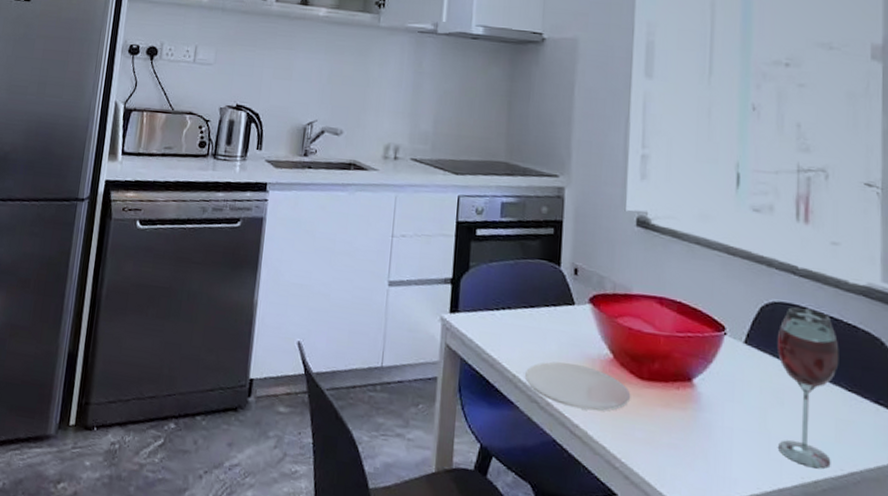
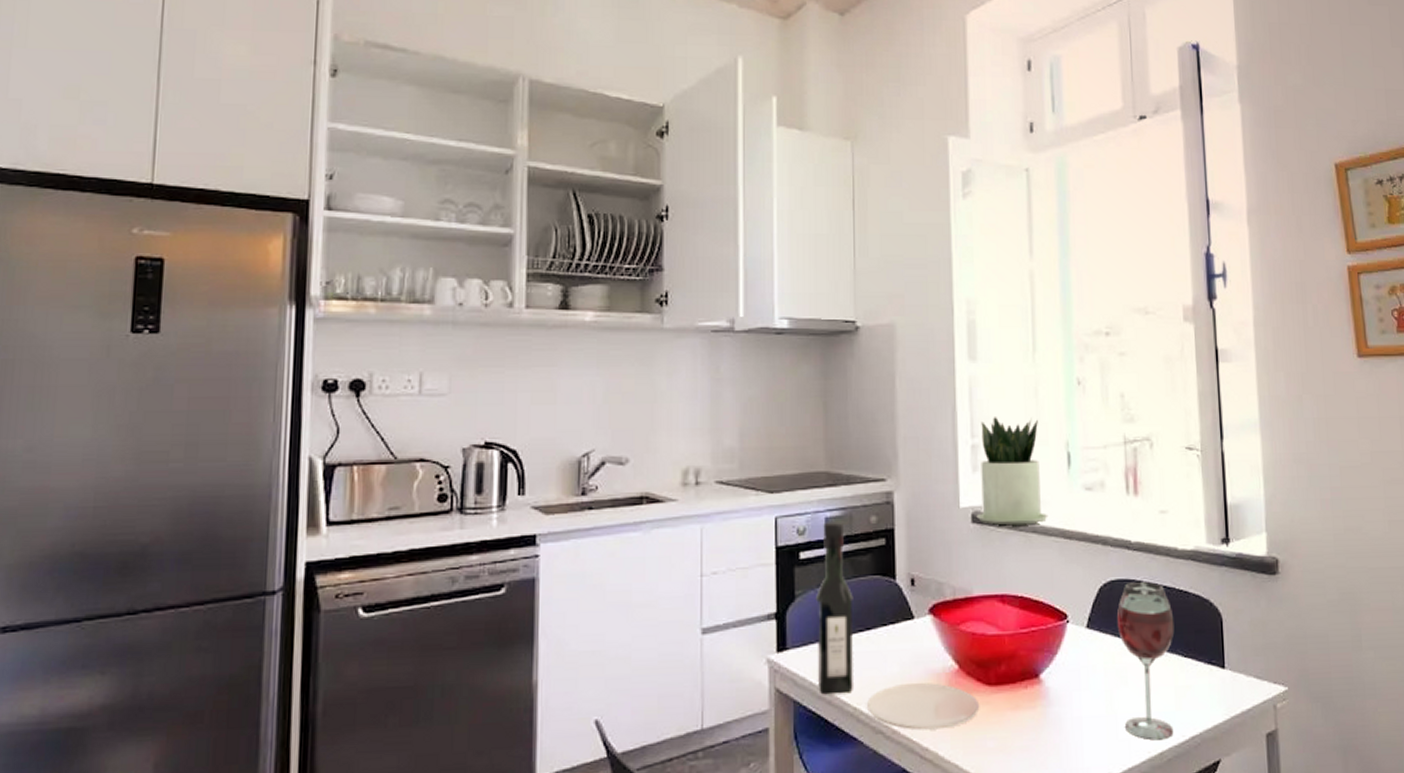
bottle: none [482,206,521,360] -> present [815,522,854,693]
planter: none [641,131,713,237] -> present [976,417,1048,526]

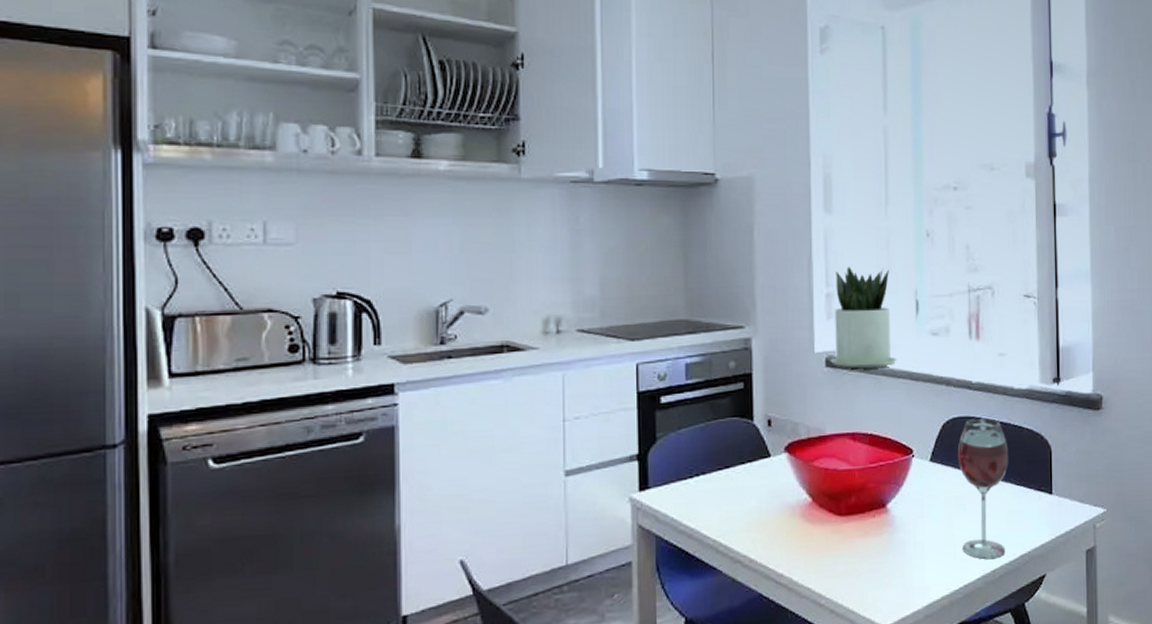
bottle: present [815,522,854,693] -> none [675,367,713,528]
plate: present [867,683,980,730] -> none [726,515,831,559]

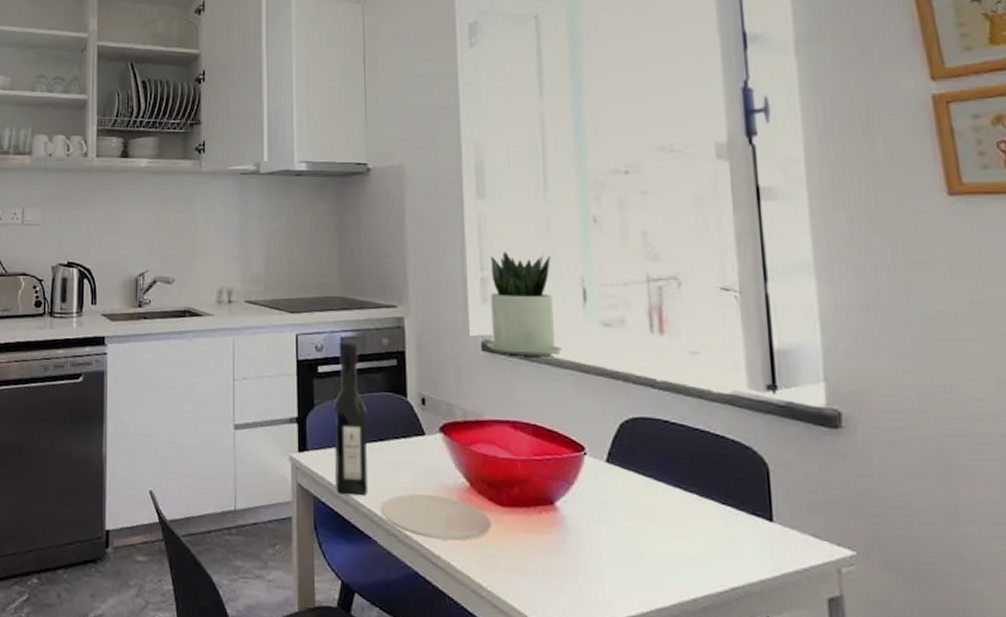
bottle: none [675,367,713,528] -> present [332,341,368,495]
plate: none [726,515,831,559] -> present [381,494,492,541]
wineglass: present [958,419,1009,559] -> none [641,422,710,586]

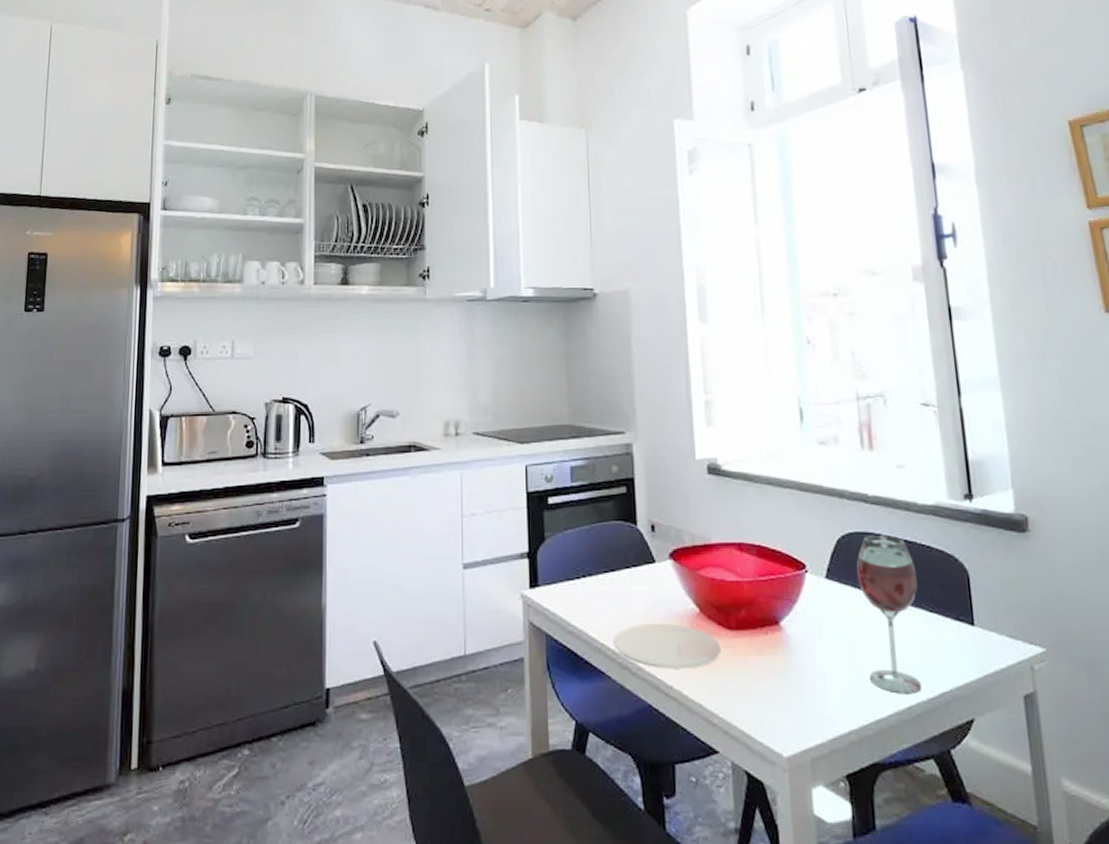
bottle: present [332,341,368,495] -> none [563,470,600,629]
planter: present [486,252,563,357] -> none [712,374,783,477]
wineglass: none [641,422,710,586] -> present [857,536,922,694]

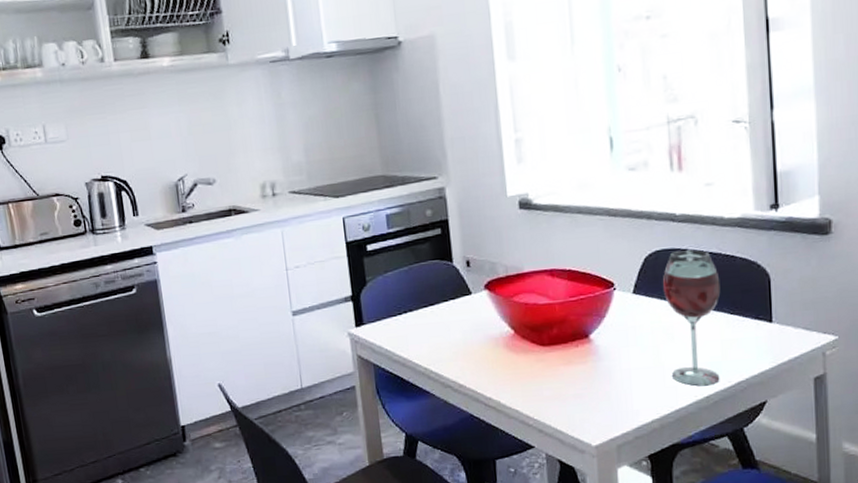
plate: present [614,624,722,669] -> none [436,346,536,384]

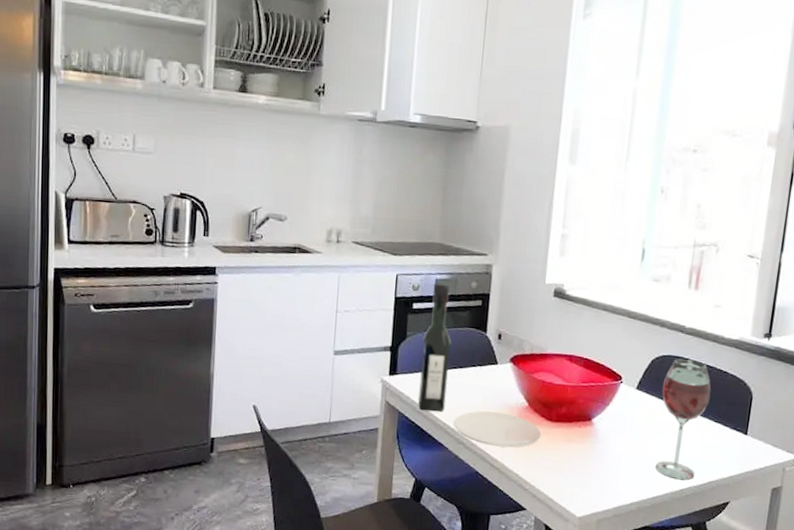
bottle: none [383,217,423,358] -> present [417,282,452,411]
plate: none [436,346,536,384] -> present [454,411,542,448]

